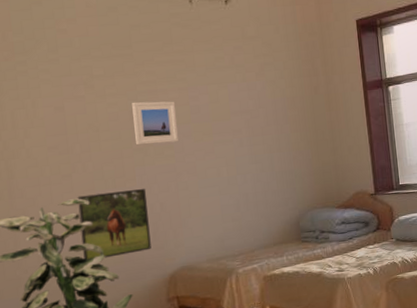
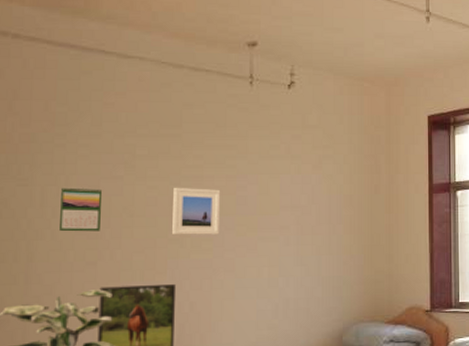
calendar: none [29,108,70,150] -> present [58,187,103,232]

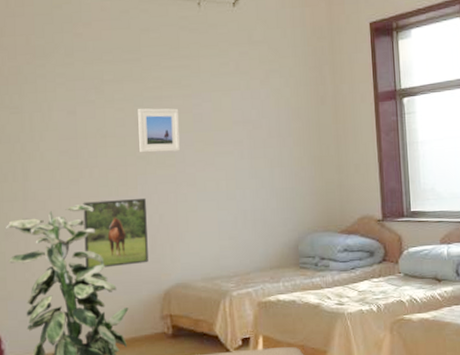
calendar: present [58,187,103,232] -> none [44,112,79,153]

